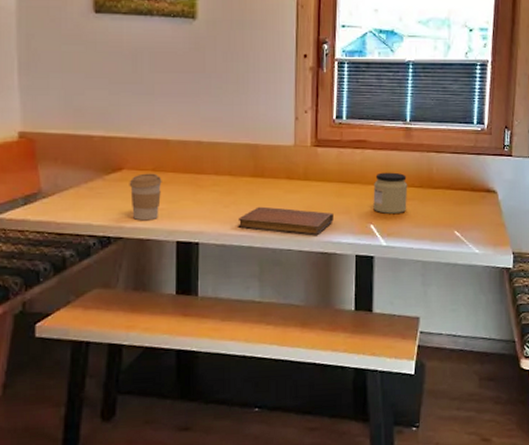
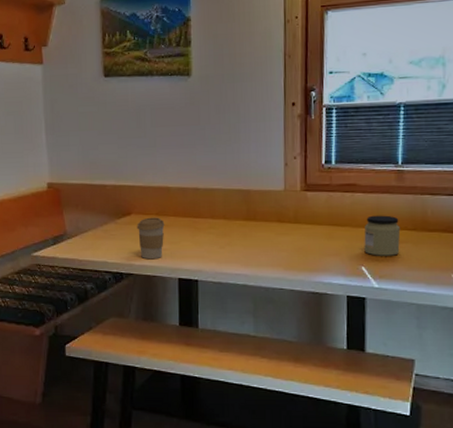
notebook: present [238,206,333,235] -> none [232,248,324,275]

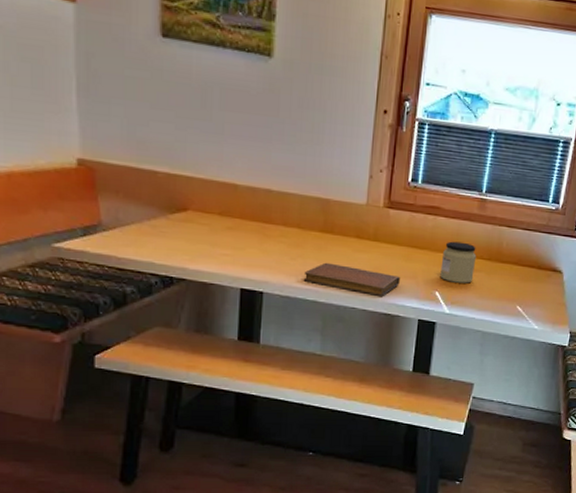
coffee cup: present [137,217,165,260] -> none [194,216,229,265]
notebook: none [232,248,324,275] -> present [303,262,400,296]

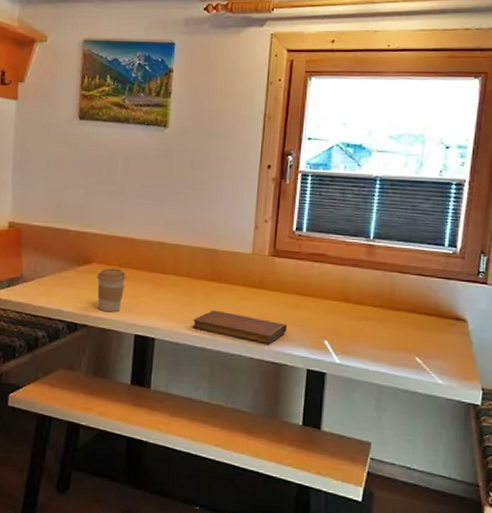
coffee cup: none [194,216,229,265] -> present [97,268,126,313]
jar: present [440,241,477,284] -> none [328,288,367,332]

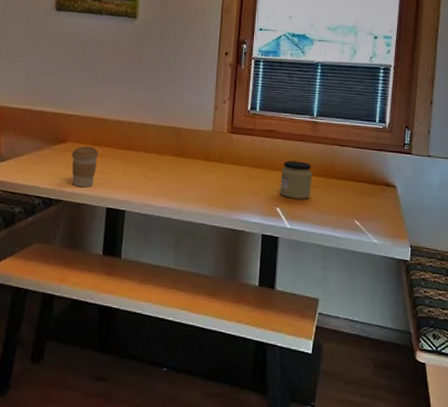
notebook: present [192,310,287,344] -> none [159,183,244,213]
jar: none [328,288,367,332] -> present [280,160,313,199]

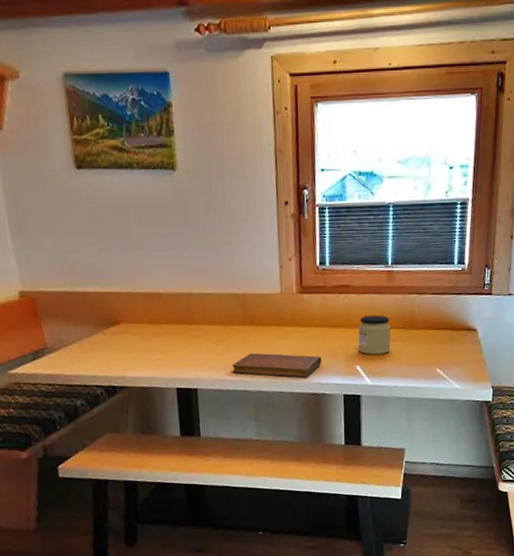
coffee cup: present [71,146,99,188] -> none [127,325,159,371]
notebook: none [159,183,244,213] -> present [231,352,322,378]

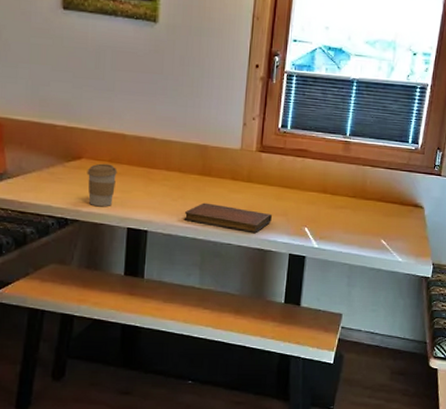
coffee cup: none [127,325,159,371] -> present [87,163,117,207]
jar: present [358,315,391,355] -> none [309,181,343,220]

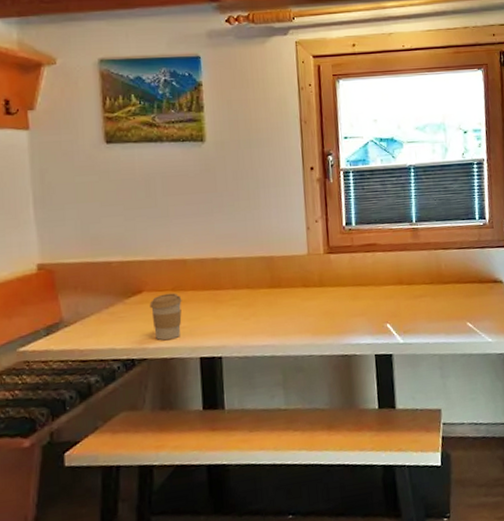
notebook: present [184,202,272,233] -> none [258,315,351,340]

